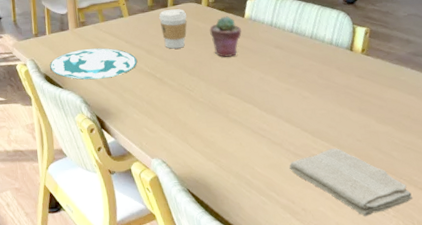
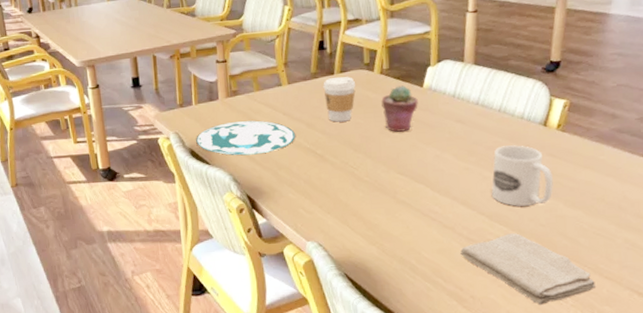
mug: none [310,68,365,123] -> present [491,145,553,206]

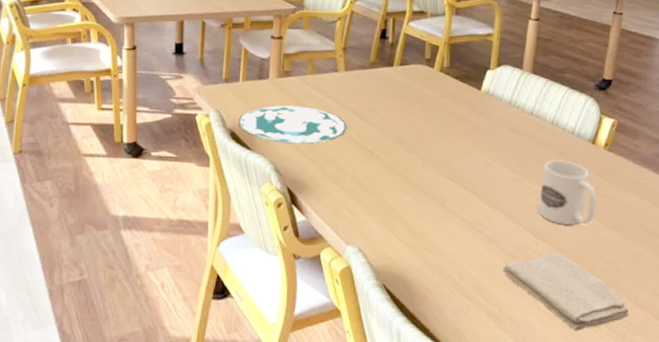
coffee cup: present [323,76,356,122] -> none [381,69,414,118]
potted succulent: present [381,85,418,132] -> none [438,86,475,135]

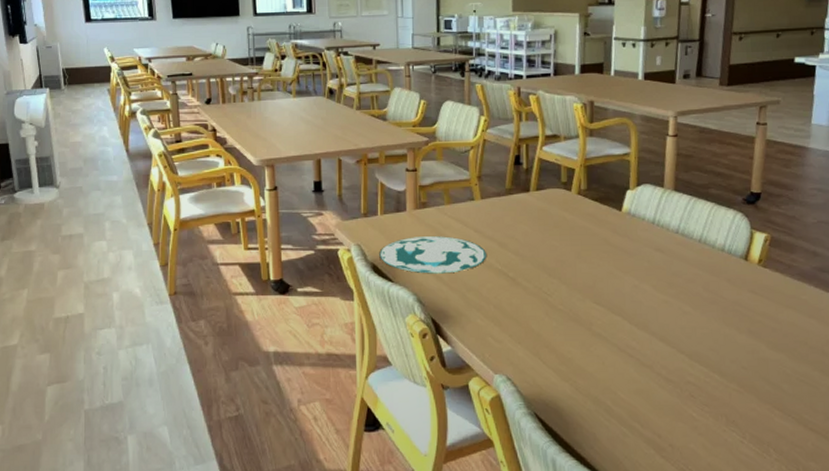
washcloth: present [503,253,630,331] -> none [659,375,801,457]
mug: present [537,160,597,225] -> none [691,279,755,346]

